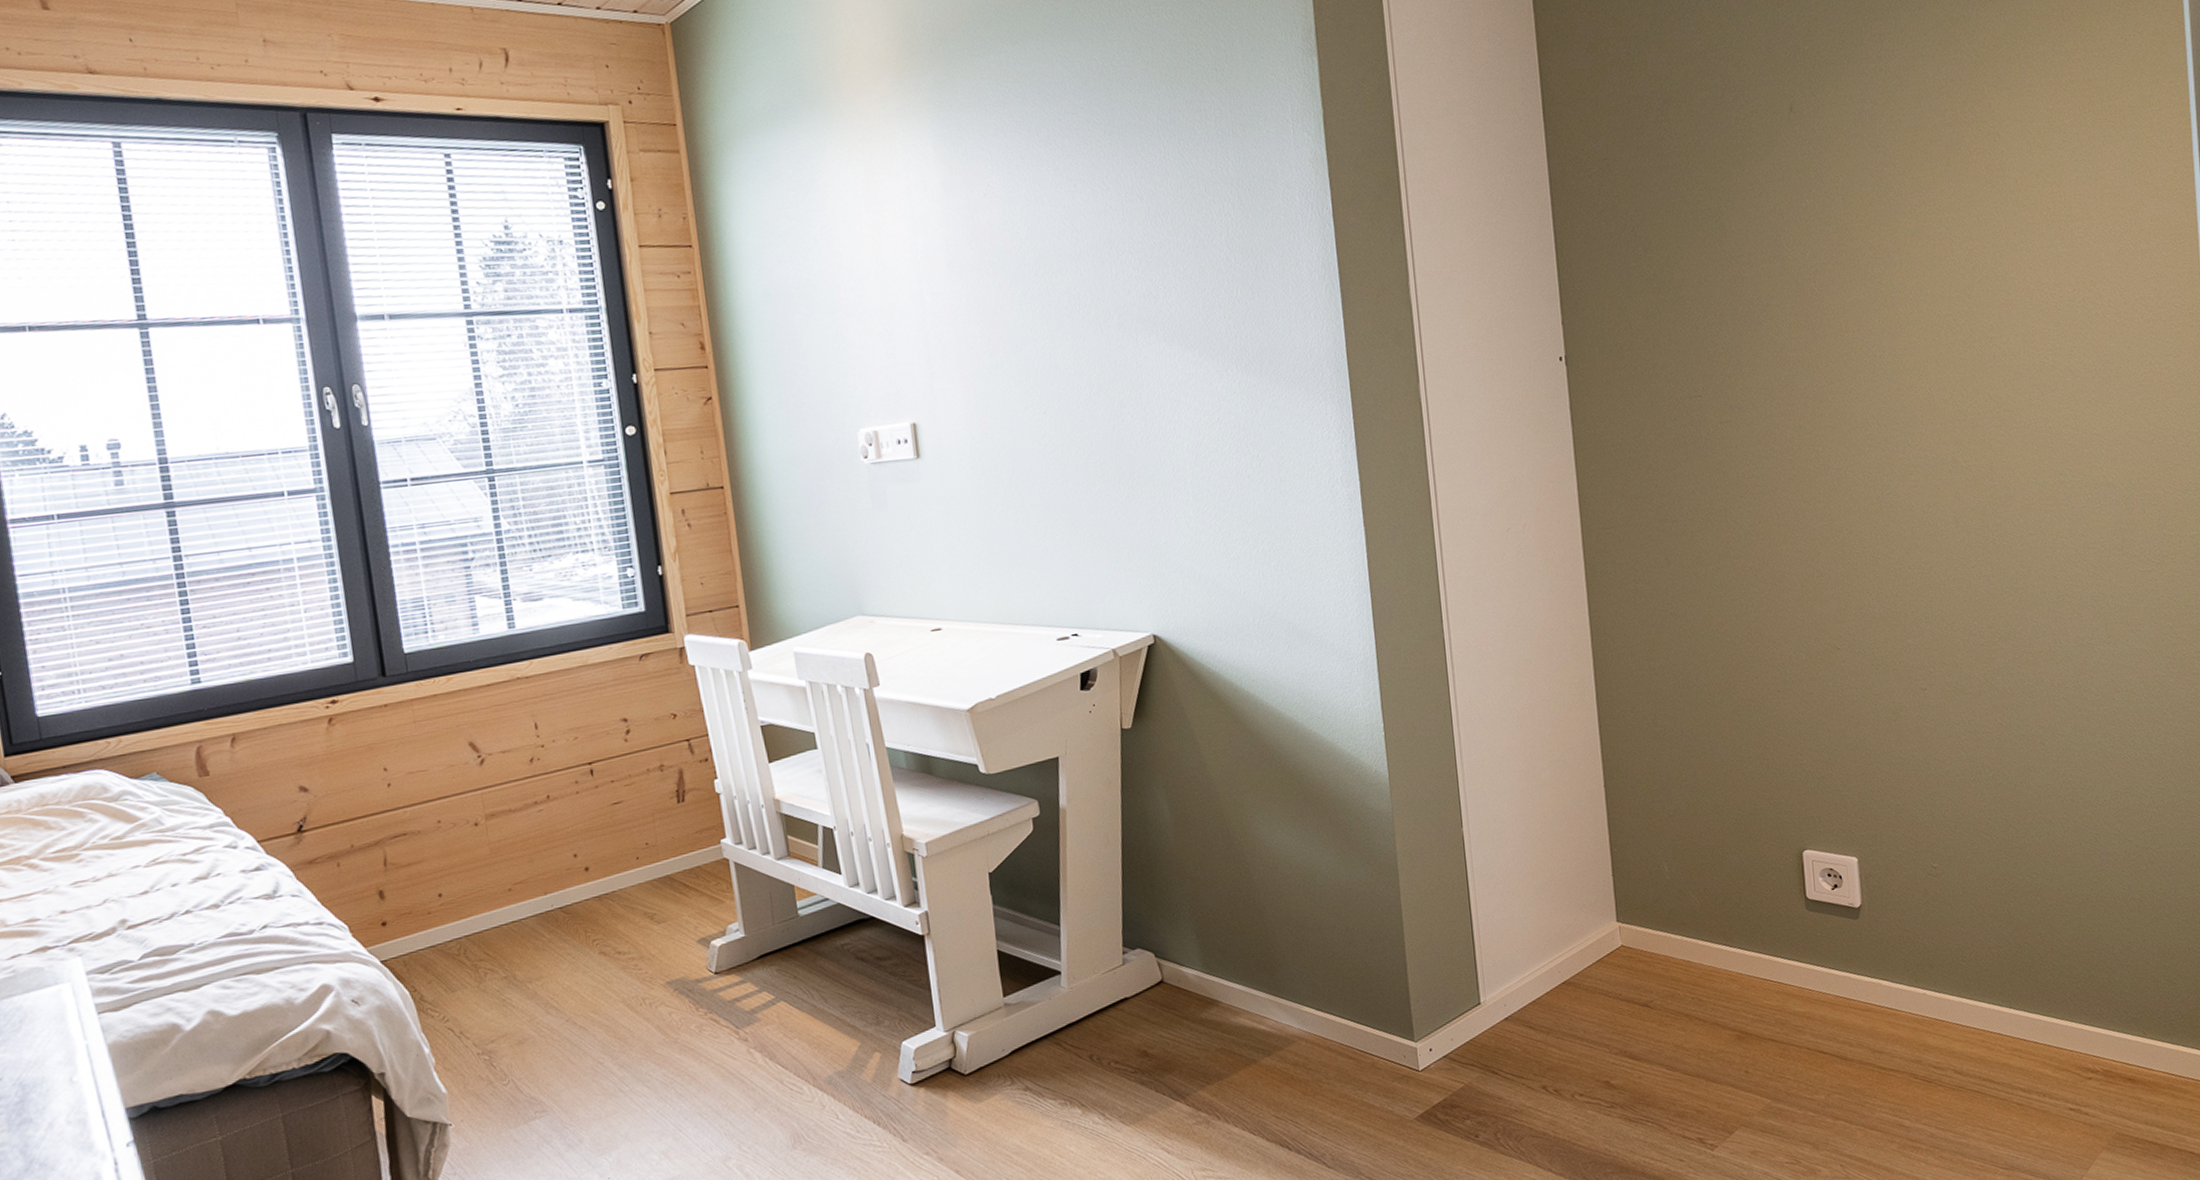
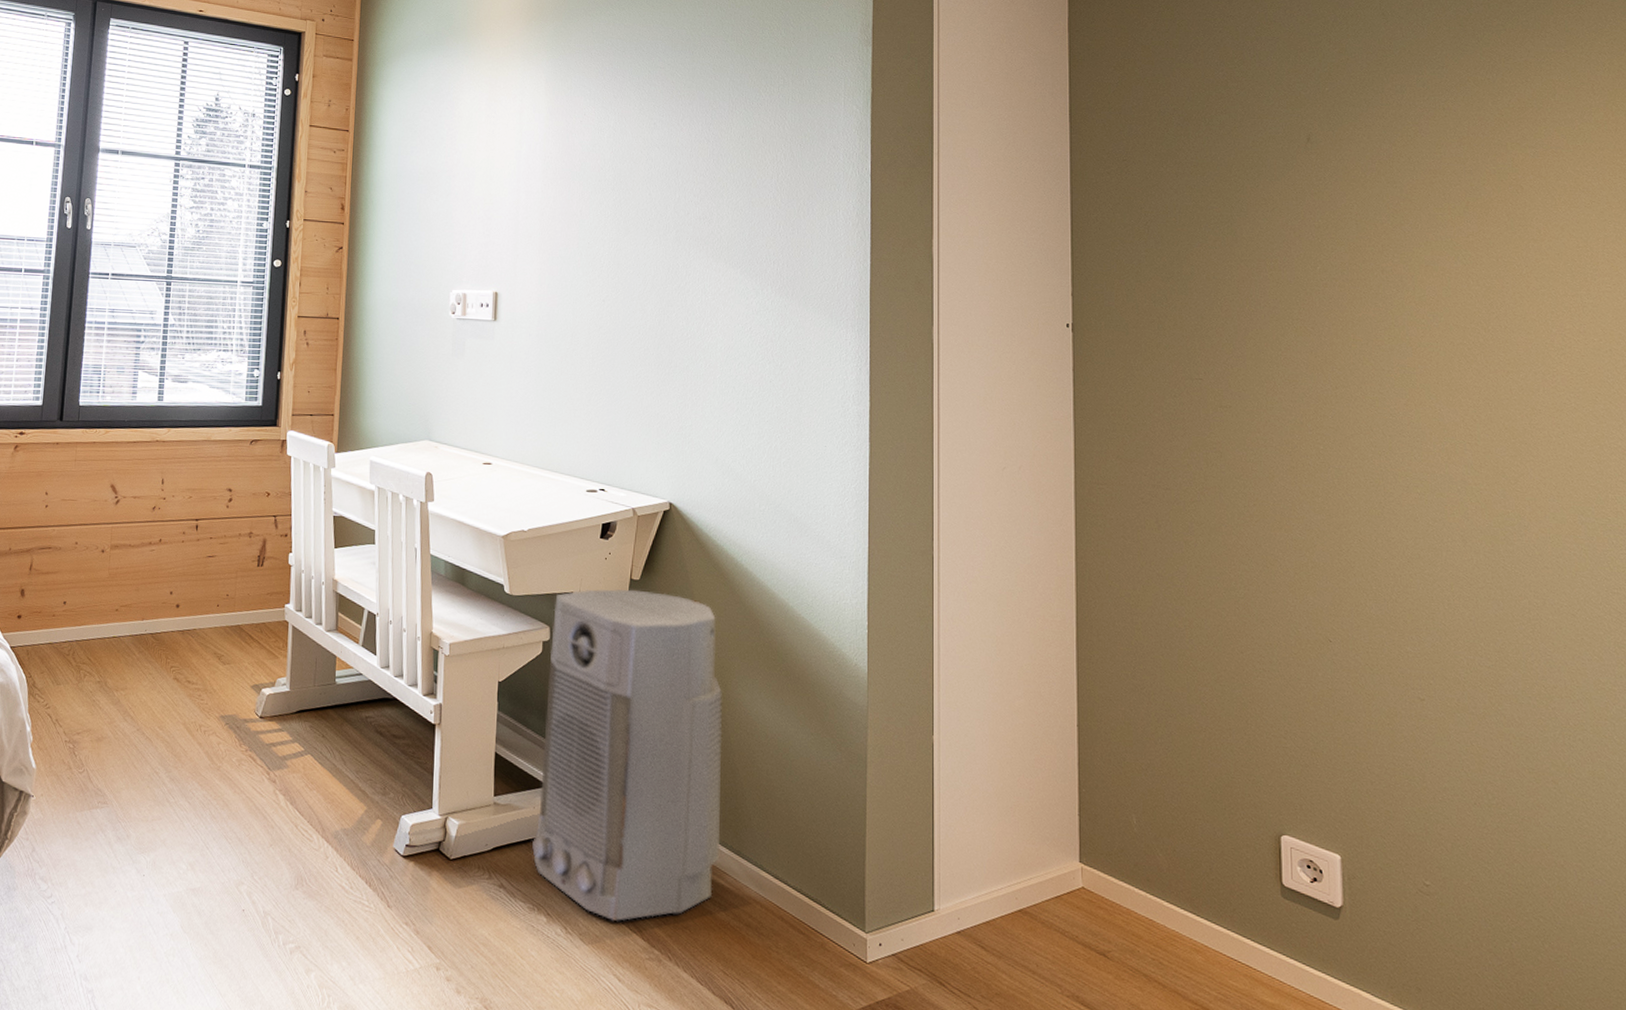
air purifier: none [1039,736,1258,1096] -> present [532,589,723,922]

